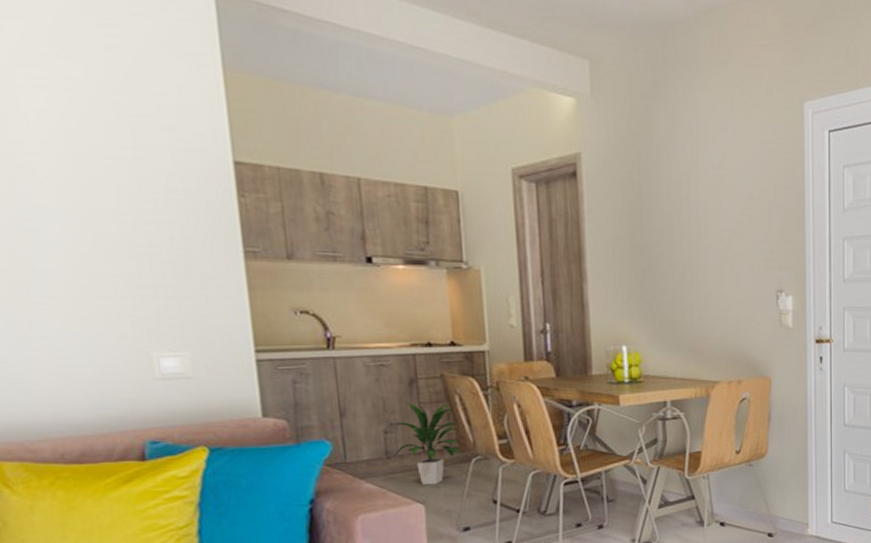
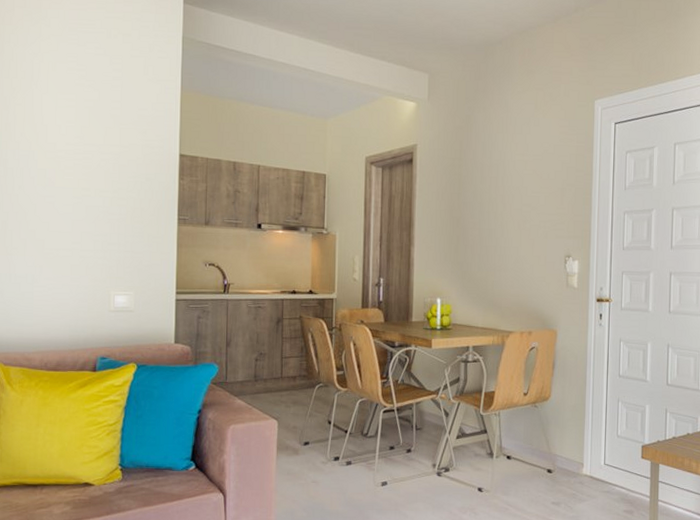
indoor plant: present [394,400,462,485] -> none [260,335,309,404]

